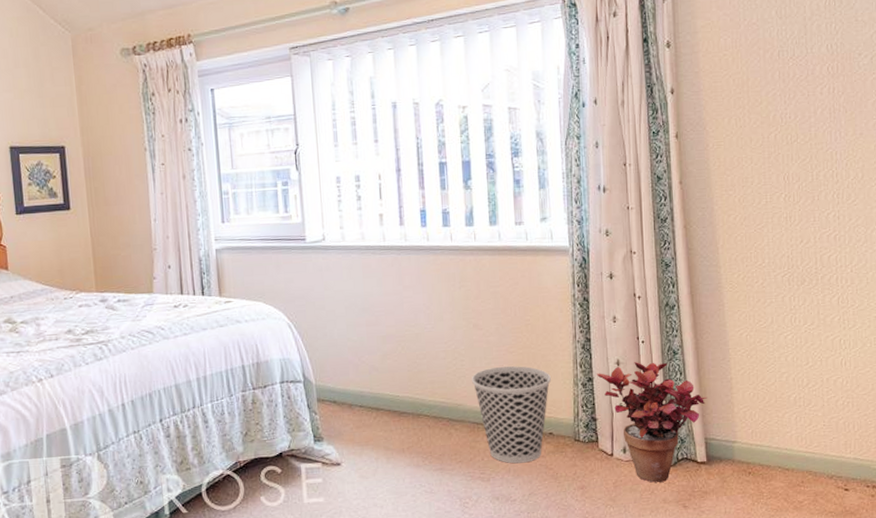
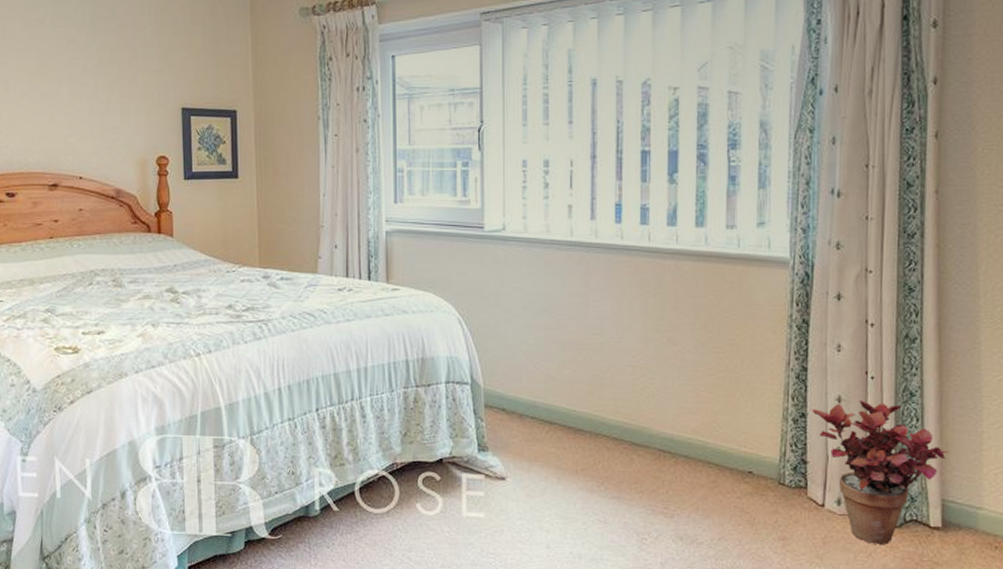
wastebasket: present [472,365,551,464] -> none [661,389,755,502]

